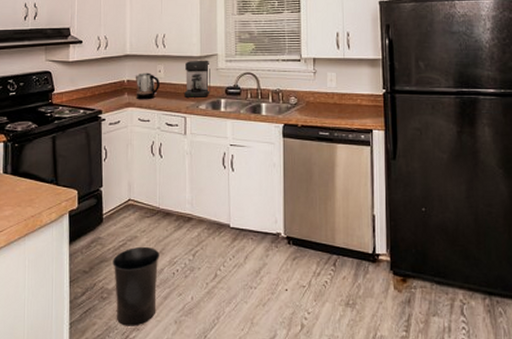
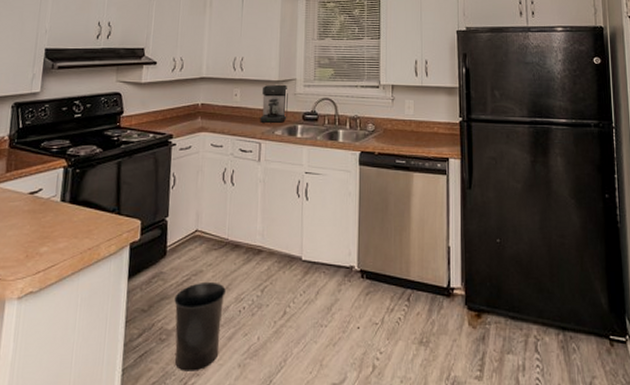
kettle: present [135,72,161,100] -> none [209,96,236,125]

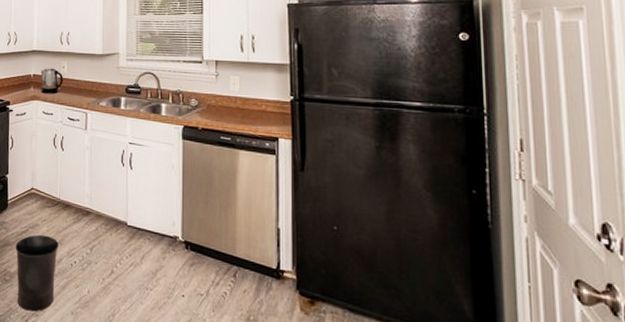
kettle: none [209,96,236,125] -> present [40,68,64,94]
coffee maker: present [260,85,287,123] -> none [86,59,111,95]

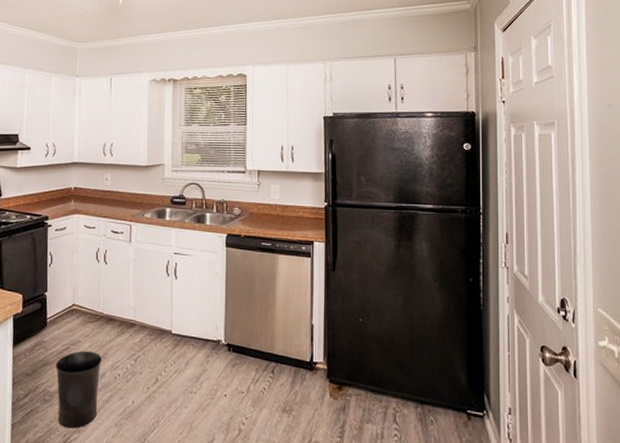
kettle: present [40,68,64,94] -> none [82,180,107,207]

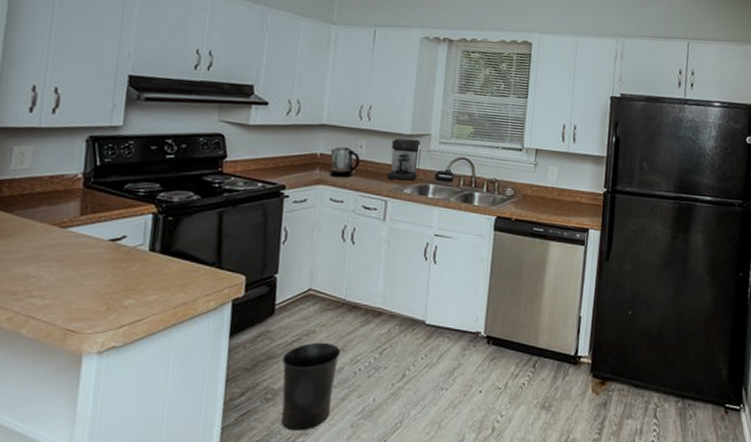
kettle: none [82,180,107,207] -> present [329,146,361,178]
coffee maker: none [130,170,156,206] -> present [387,139,420,181]

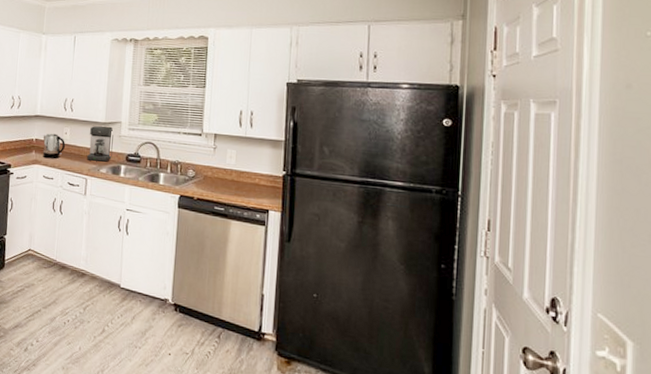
waste bin: present [281,342,341,431] -> none [10,293,53,366]

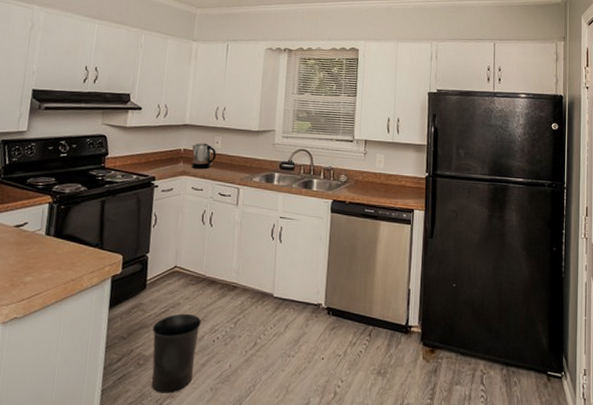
waste bin: none [10,293,53,366] -> present [151,313,201,394]
coffee maker: present [87,126,113,162] -> none [239,135,266,171]

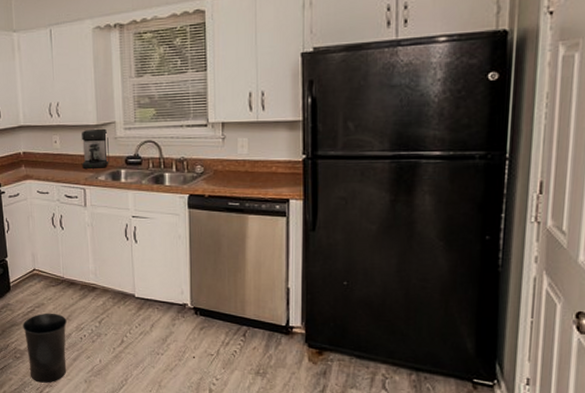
kettle: present [191,142,217,170] -> none [30,143,57,172]
coffee maker: none [239,135,266,171] -> present [82,129,109,169]

